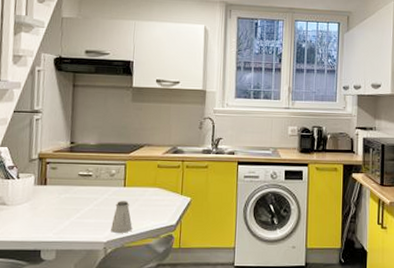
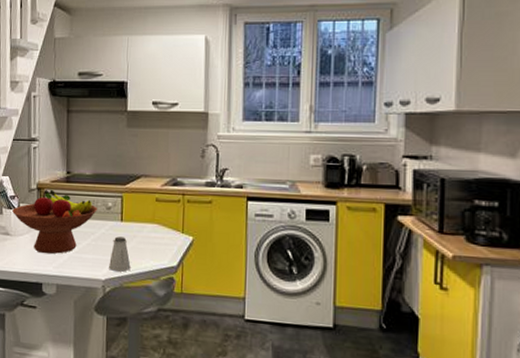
fruit bowl: none [10,159,102,221] -> present [12,189,98,254]

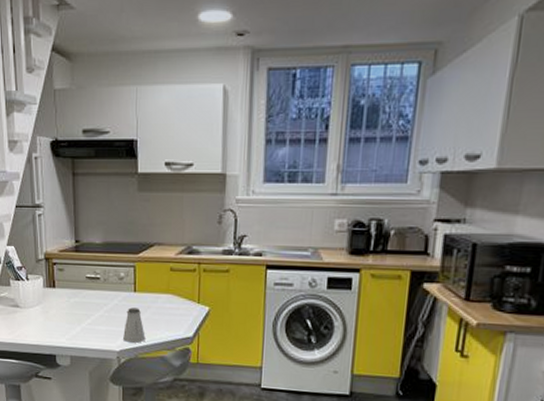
fruit bowl: present [12,189,98,254] -> none [20,259,110,326]

